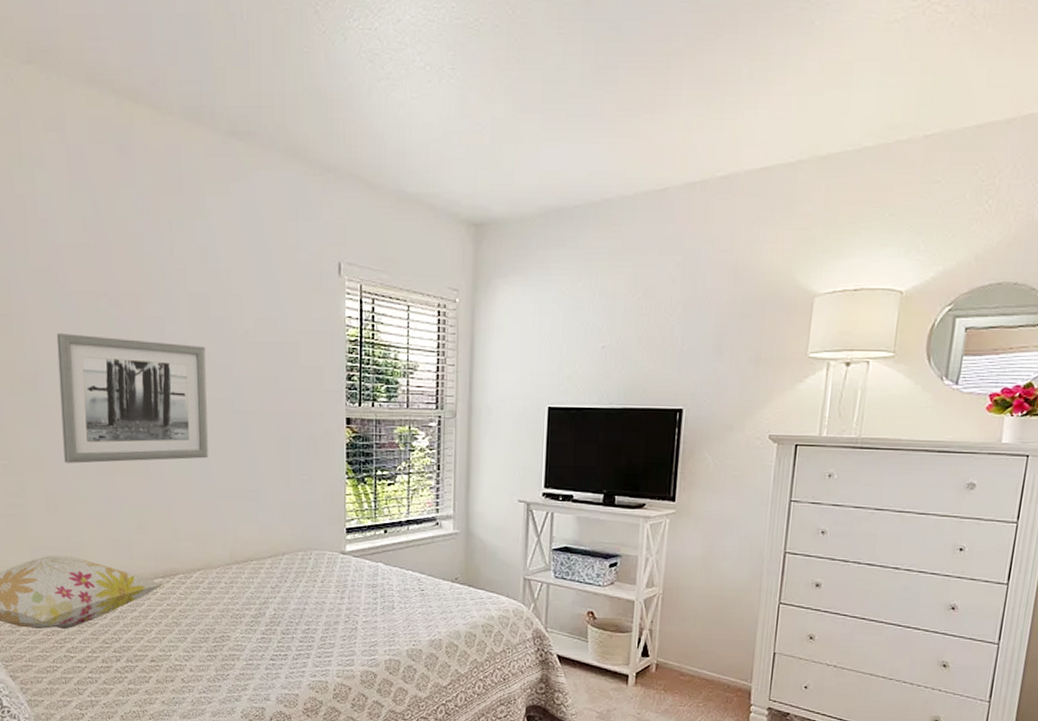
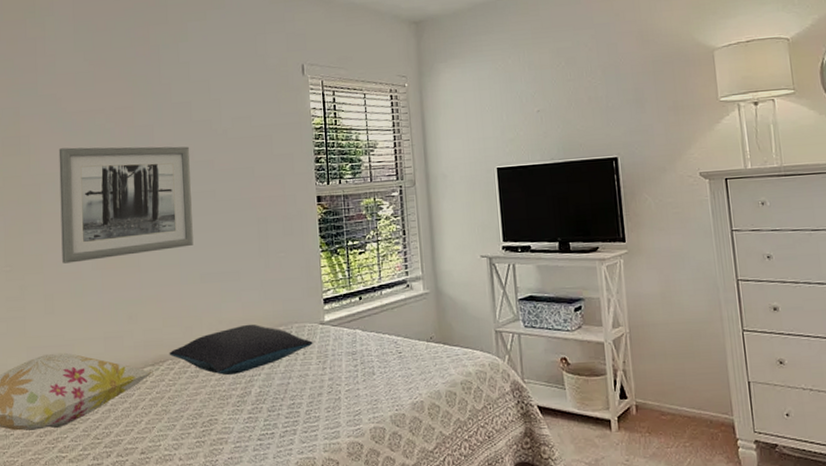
pillow: none [180,546,332,595] -> present [169,324,313,376]

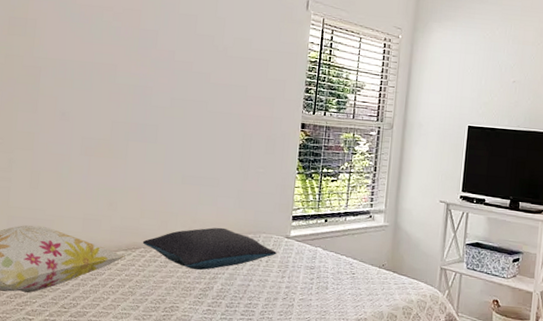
wall art: present [59,146,193,264] -> none [53,37,190,149]

